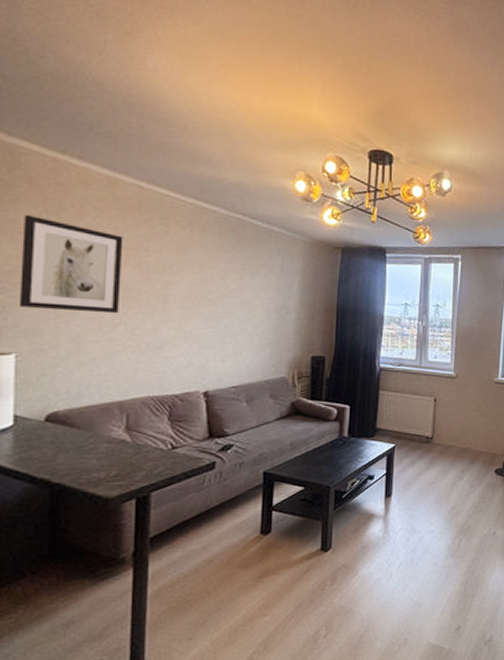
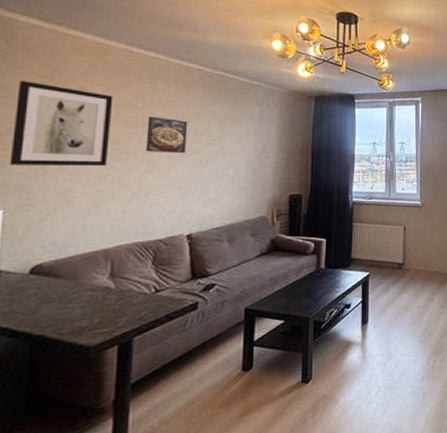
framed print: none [159,261,203,305] -> present [146,116,188,154]

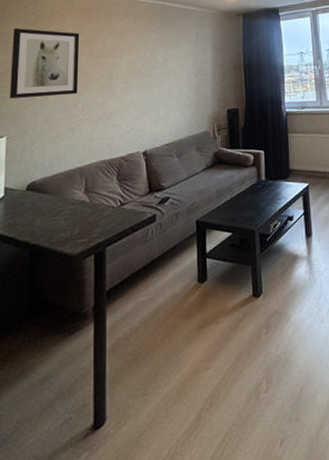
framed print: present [146,116,188,154] -> none [106,47,138,79]

